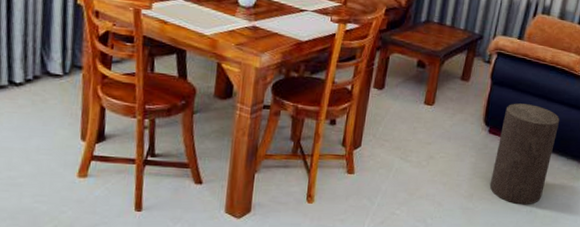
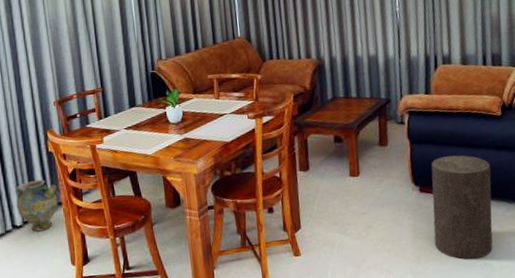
ceramic jug: none [19,33,79,95] -> present [15,179,58,232]

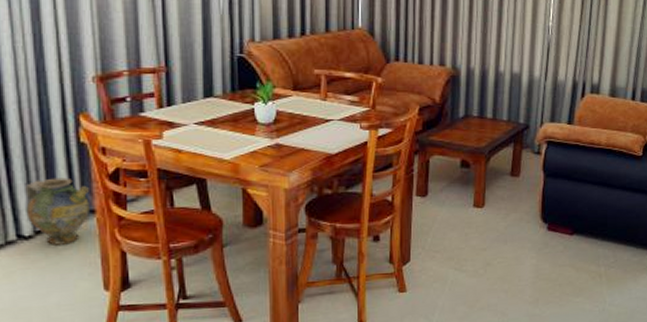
stool: present [431,155,493,260] -> none [555,194,624,304]

